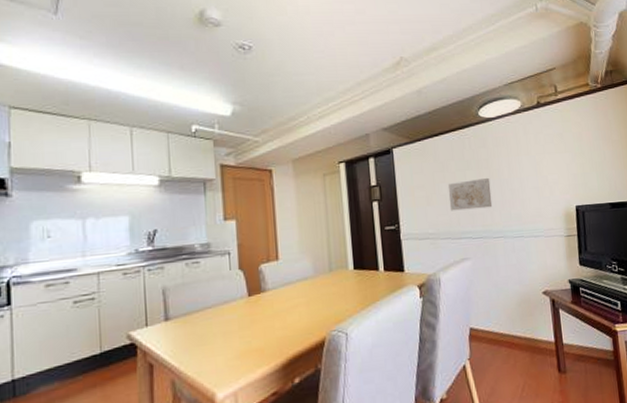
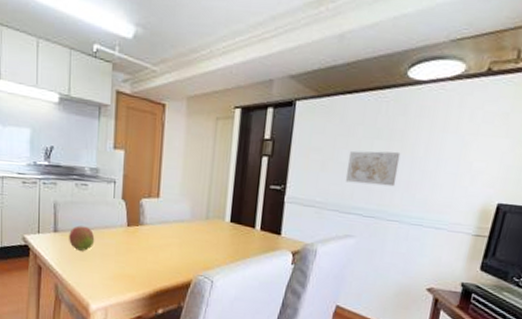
fruit: none [183,306,214,335] -> present [69,225,95,251]

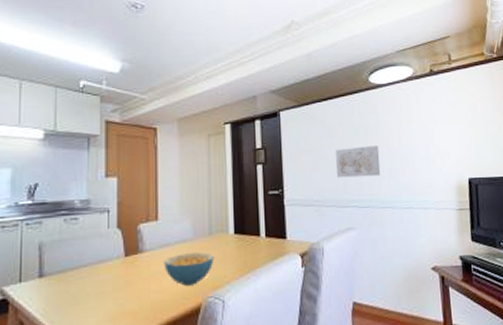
fruit: present [69,225,95,251] -> none [57,264,88,294]
cereal bowl: none [161,232,208,263] -> present [164,252,214,286]

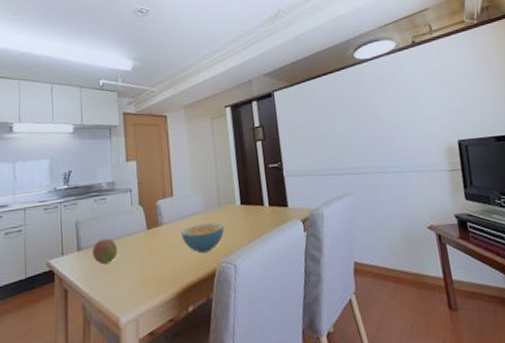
fruit: none [57,264,88,294] -> present [92,238,118,264]
wall art: present [335,145,381,178] -> none [327,115,372,149]

